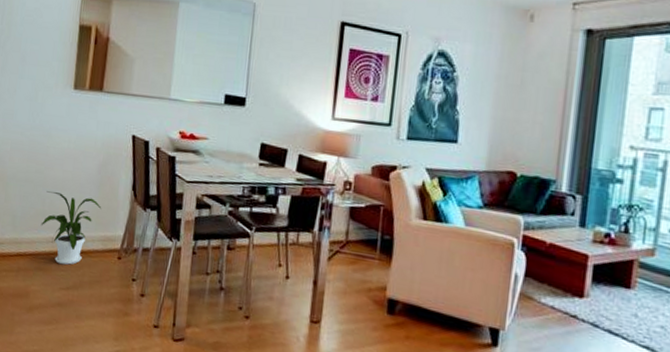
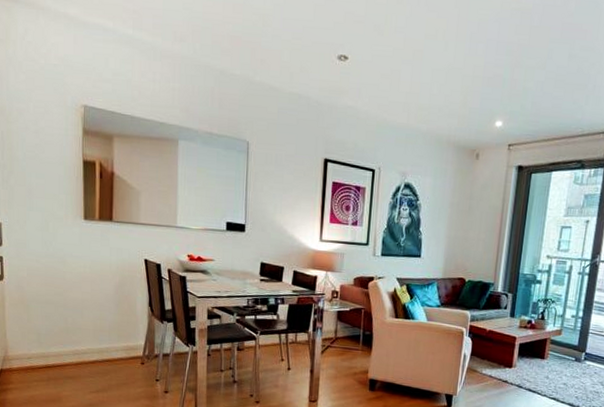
house plant: present [40,191,102,265] -> none [65,311,122,373]

